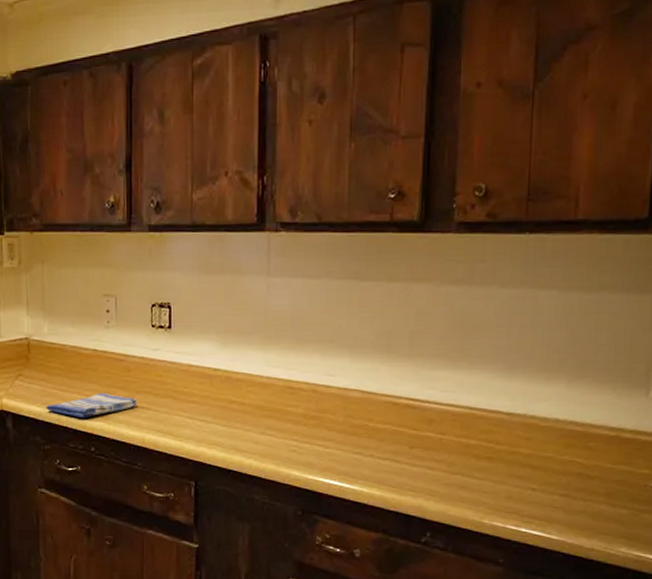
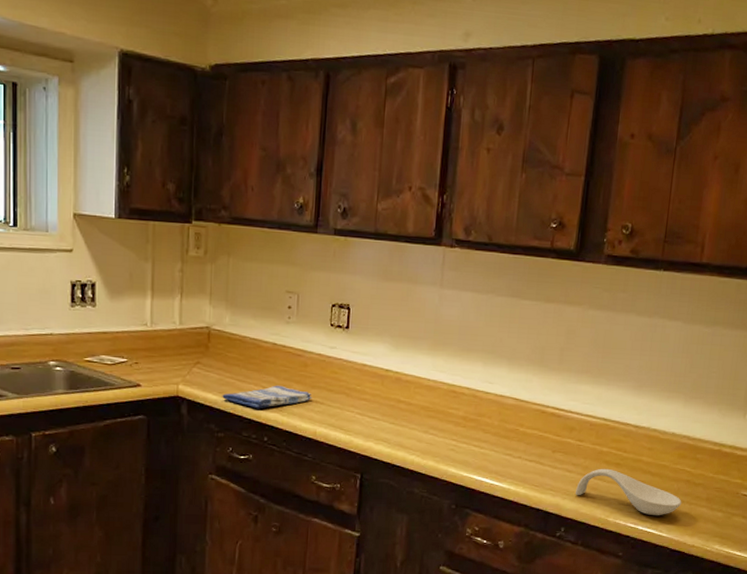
spoon rest: none [441,463,574,516] -> present [575,468,682,516]

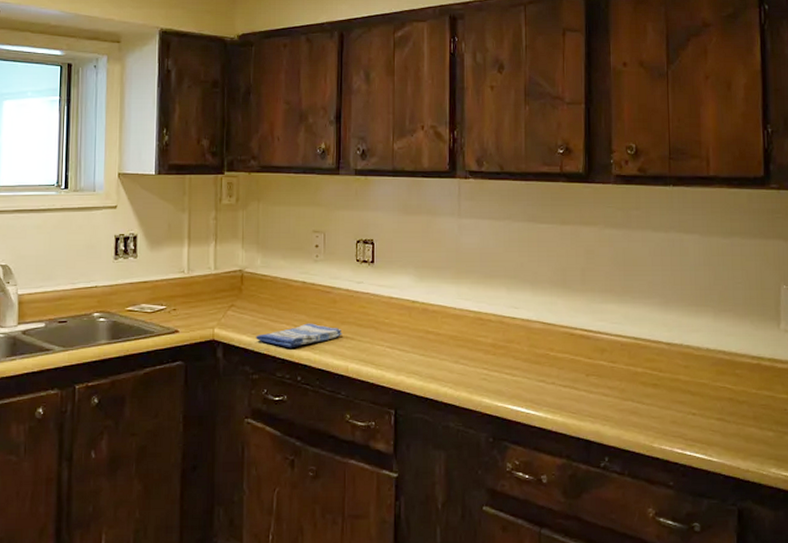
spoon rest: present [575,468,682,516] -> none [615,390,728,439]

